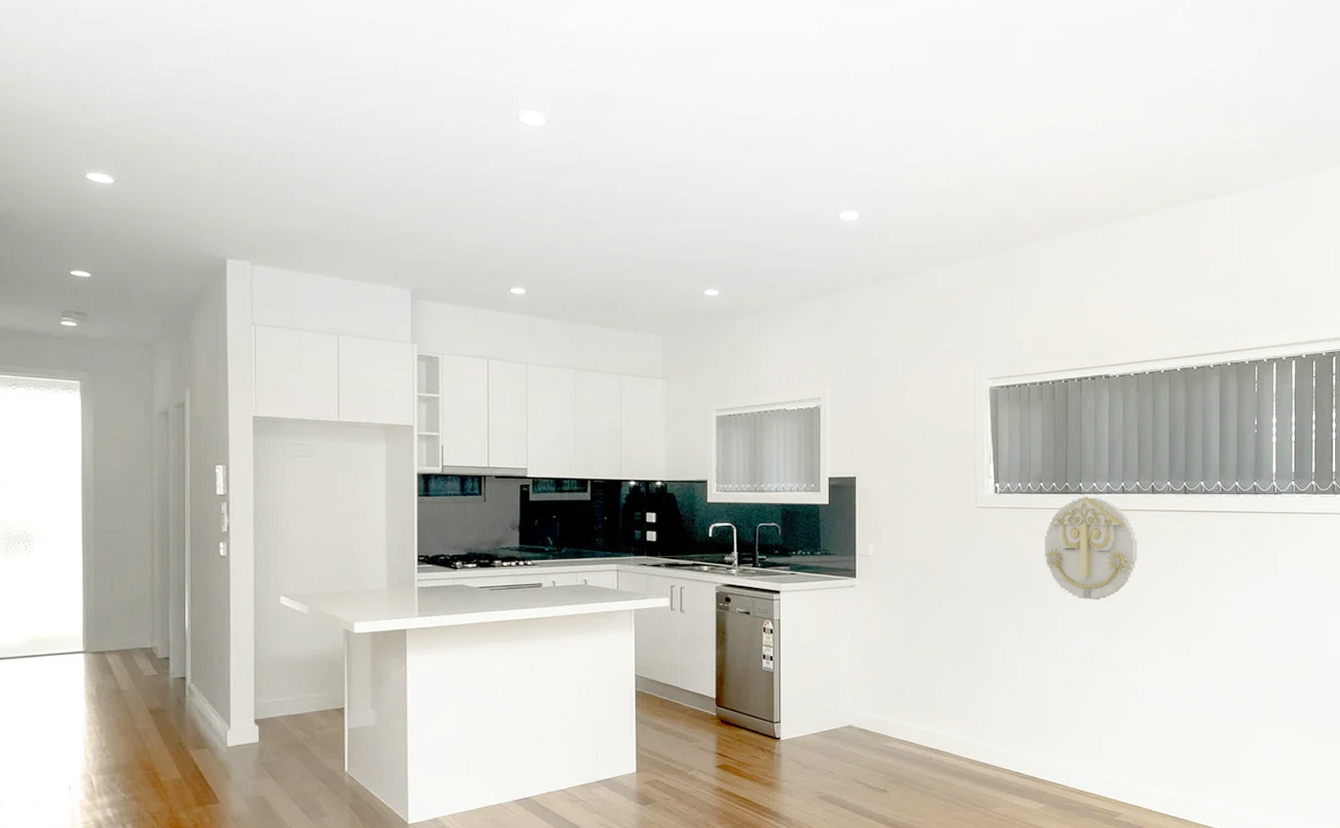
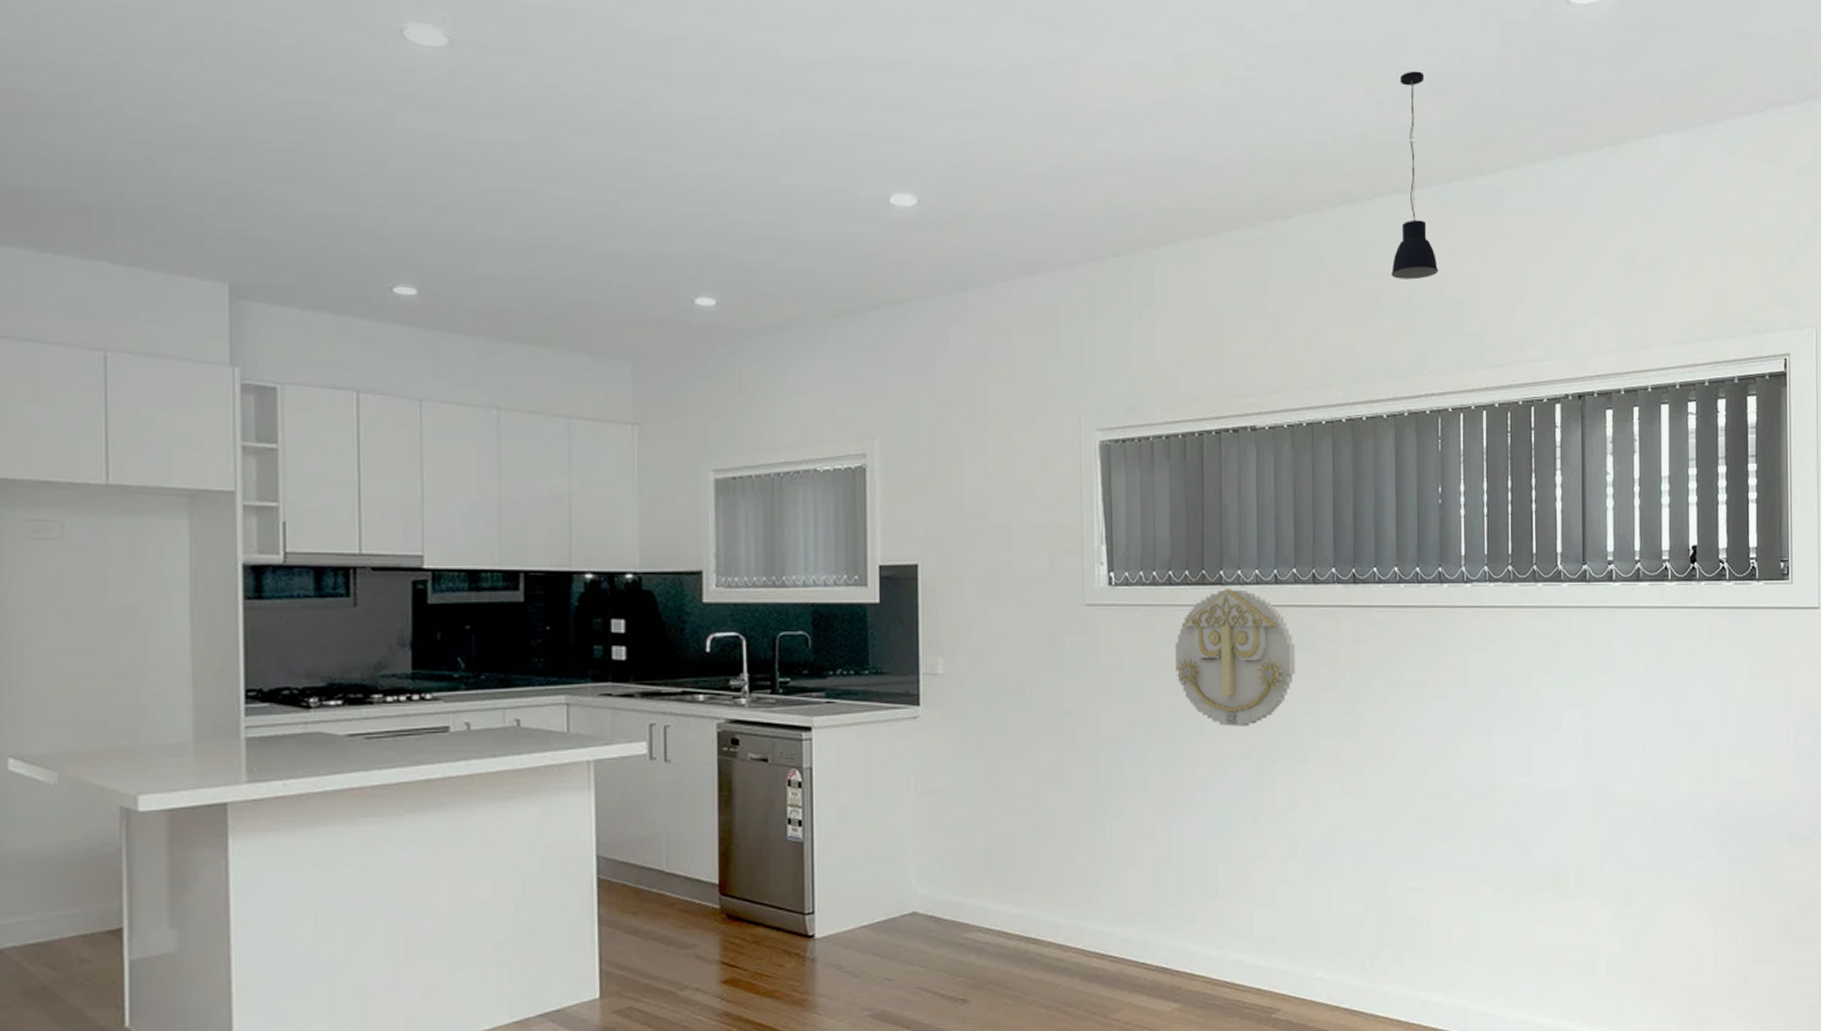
pendant light: none [1219,100,1258,261] -> present [1391,71,1439,280]

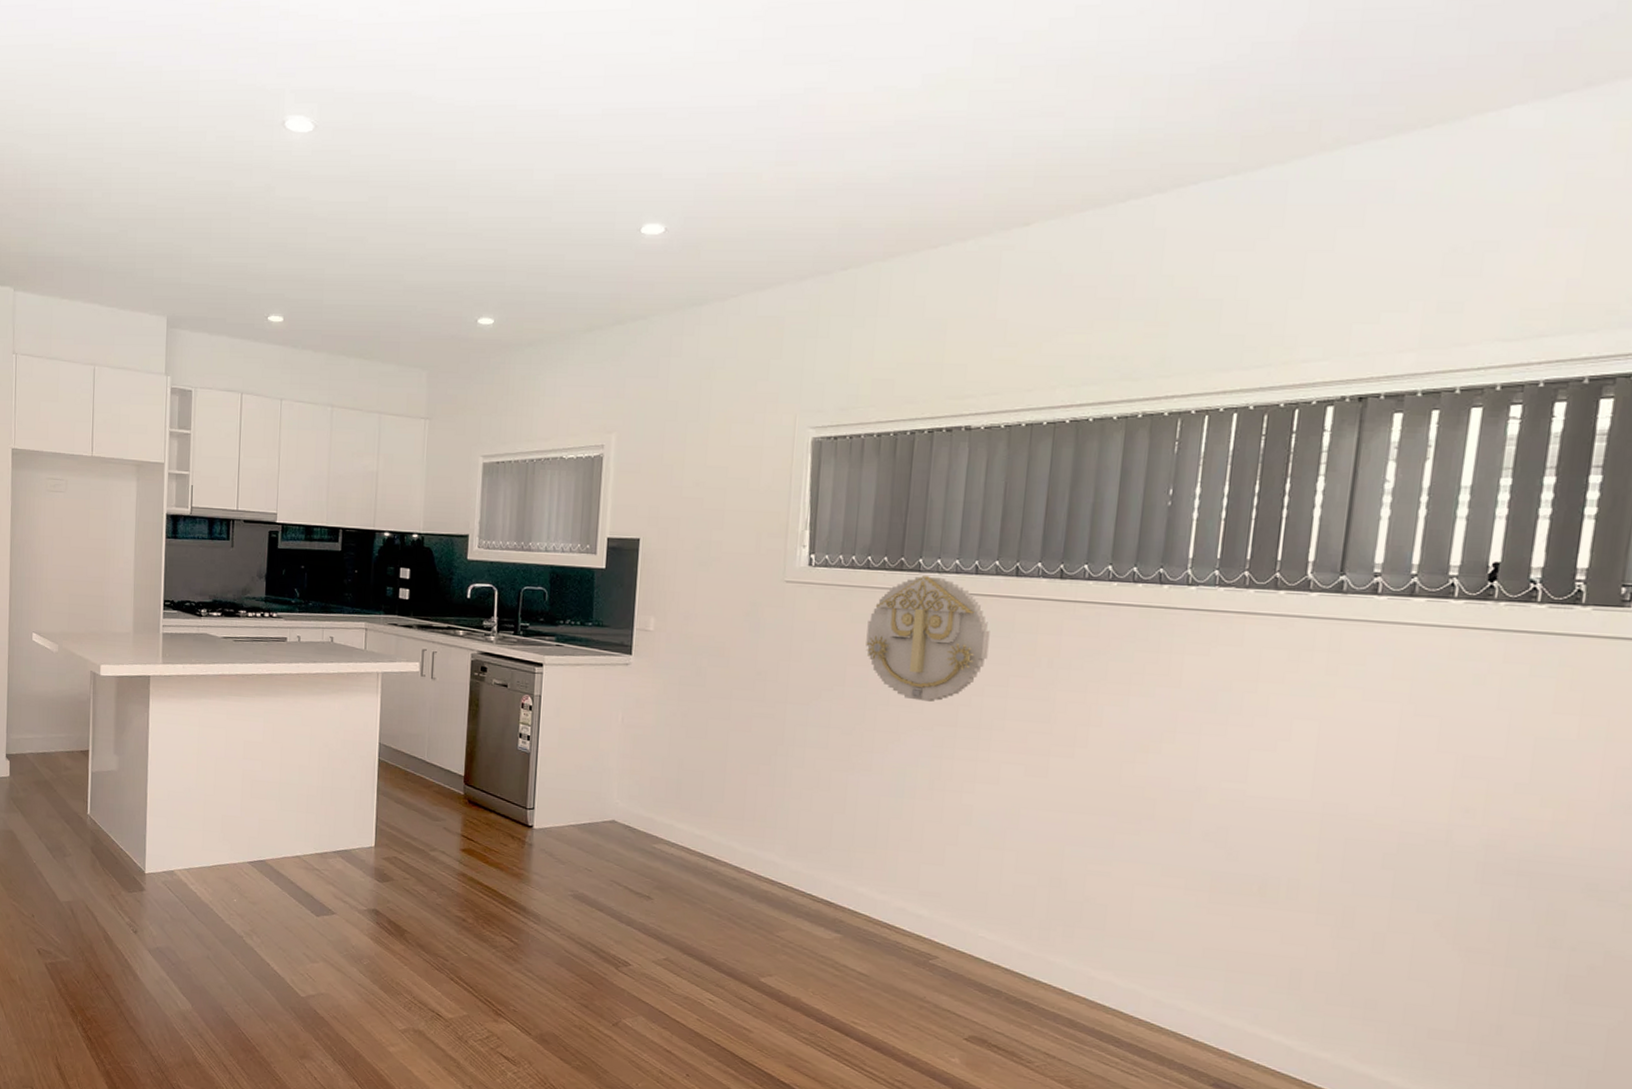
pendant light: present [1391,71,1439,280] -> none [1139,64,1205,281]

